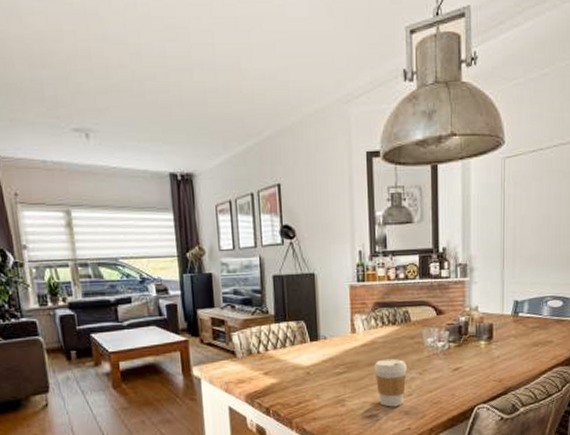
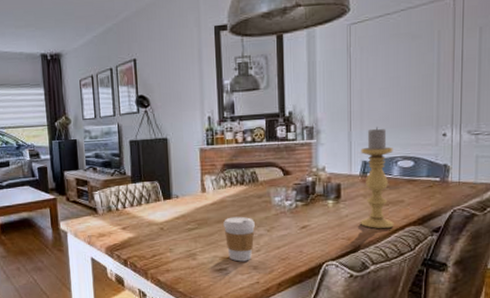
candle holder: none [512,265,544,370] -> present [361,127,394,229]

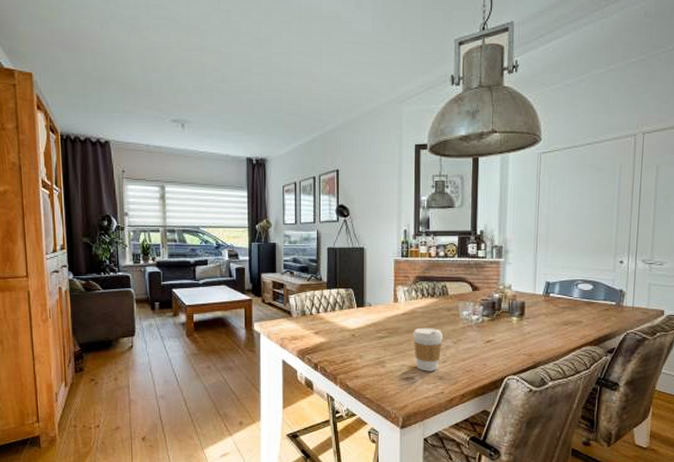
candle holder: present [361,127,394,229] -> none [542,251,575,347]

